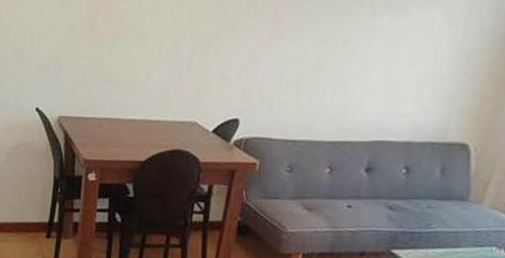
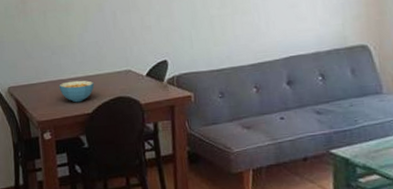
cereal bowl: none [113,122,153,148] -> present [59,80,94,103]

